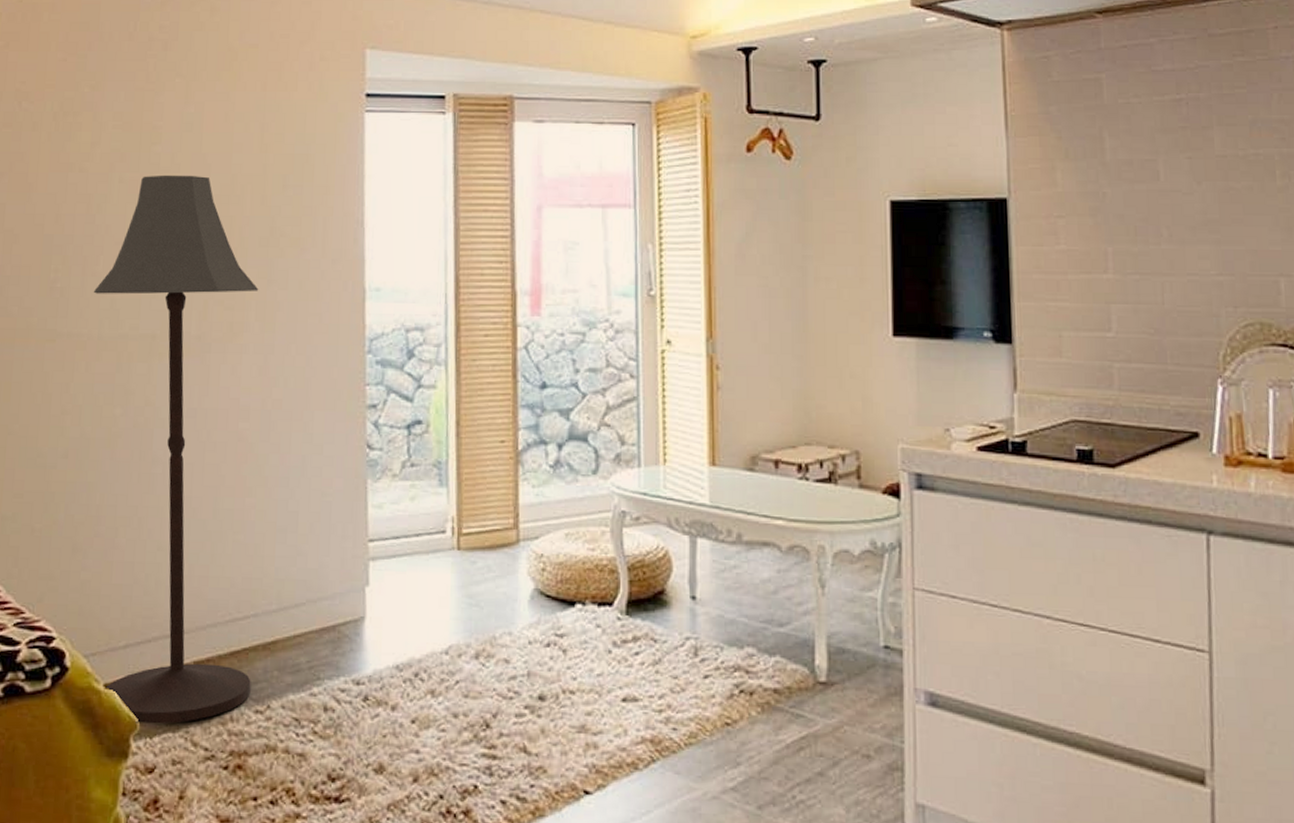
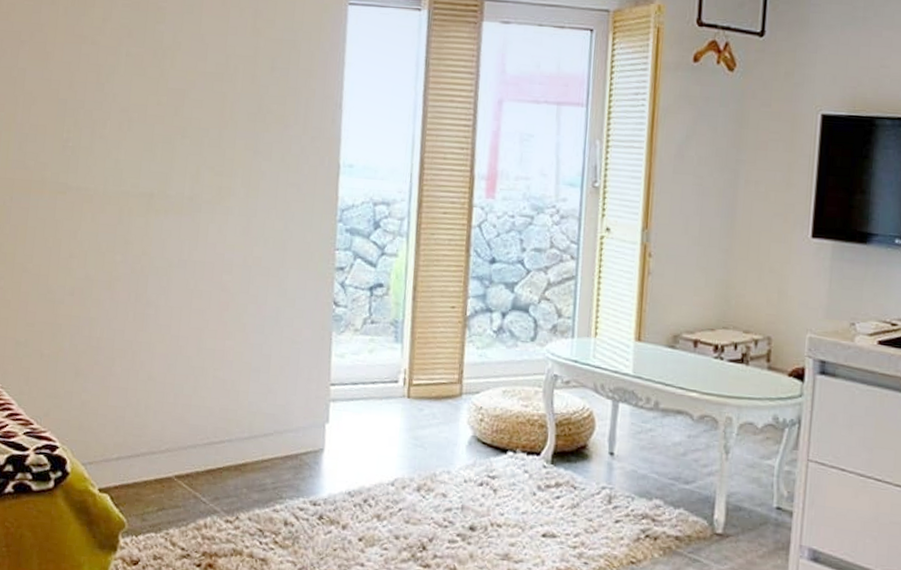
floor lamp: present [93,175,259,724] -> none [99,51,246,526]

